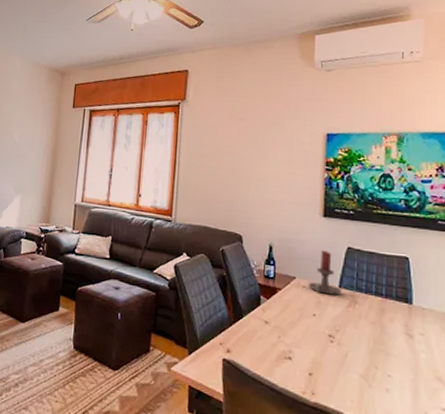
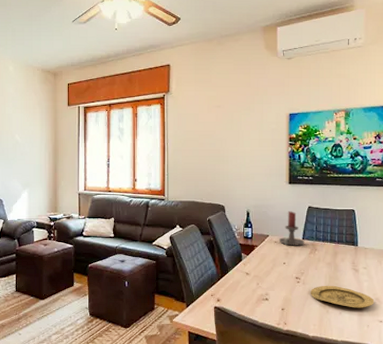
plate: none [348,350,435,388] -> present [311,285,375,308]

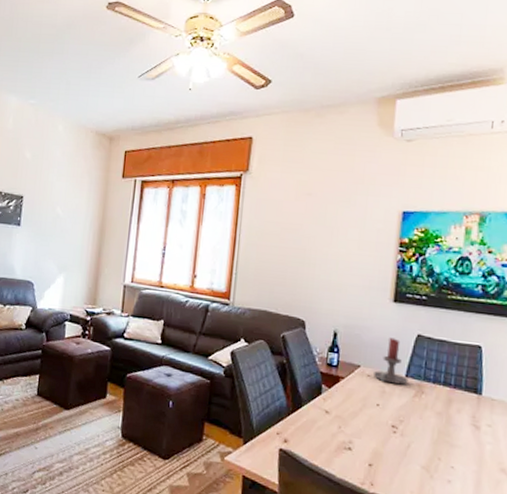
plate: present [311,285,375,308] -> none [410,441,499,480]

